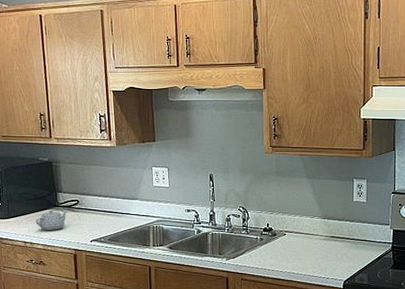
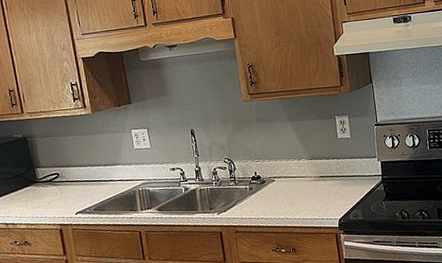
teapot: present [36,210,68,230] -> none [16,185,48,209]

